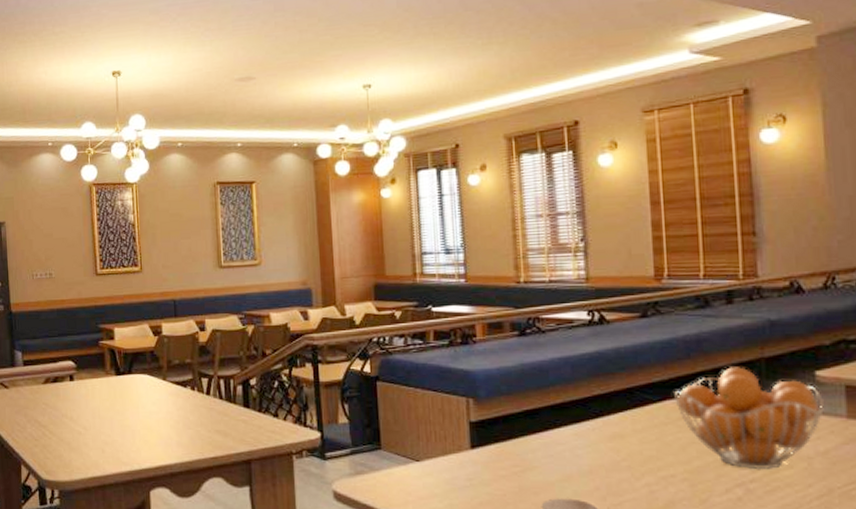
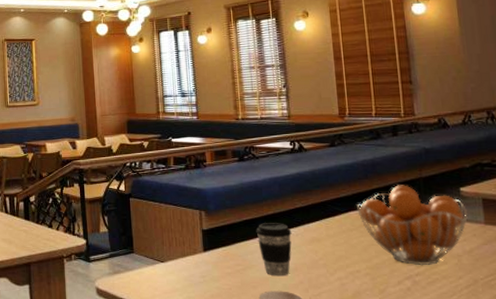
coffee cup: none [539,414,587,481] -> present [256,223,292,277]

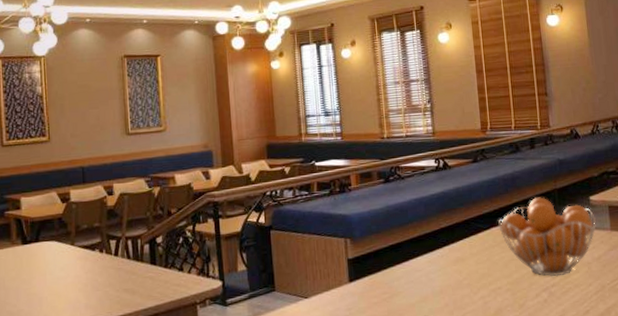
coffee cup: present [256,223,292,277] -> none [402,245,437,301]

